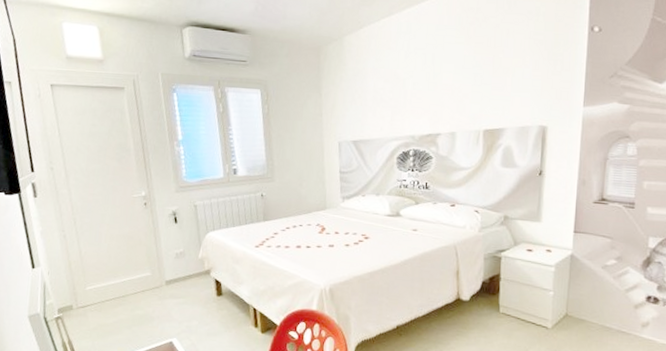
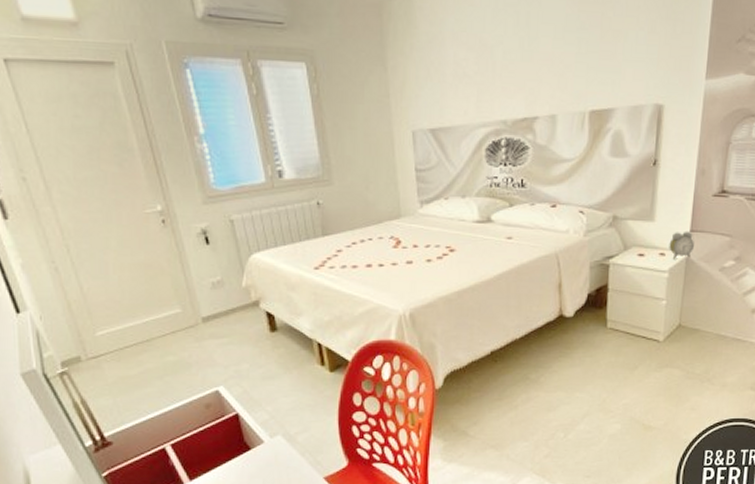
alarm clock: none [555,231,578,256] -> present [669,231,694,259]

